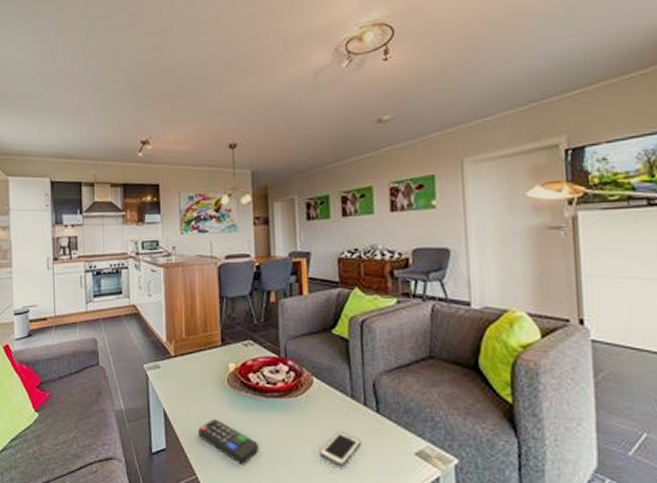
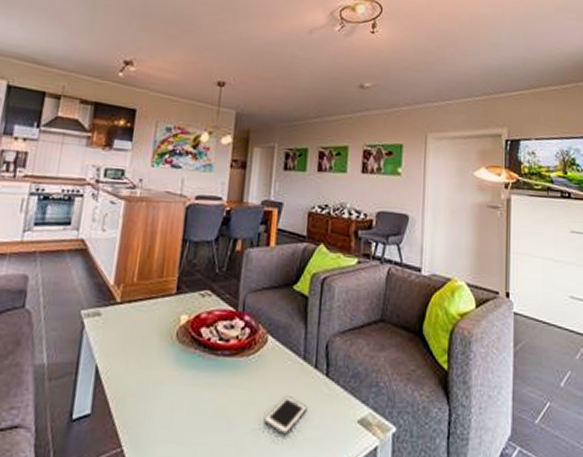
remote control: present [198,419,259,464] -> none [133,379,200,434]

